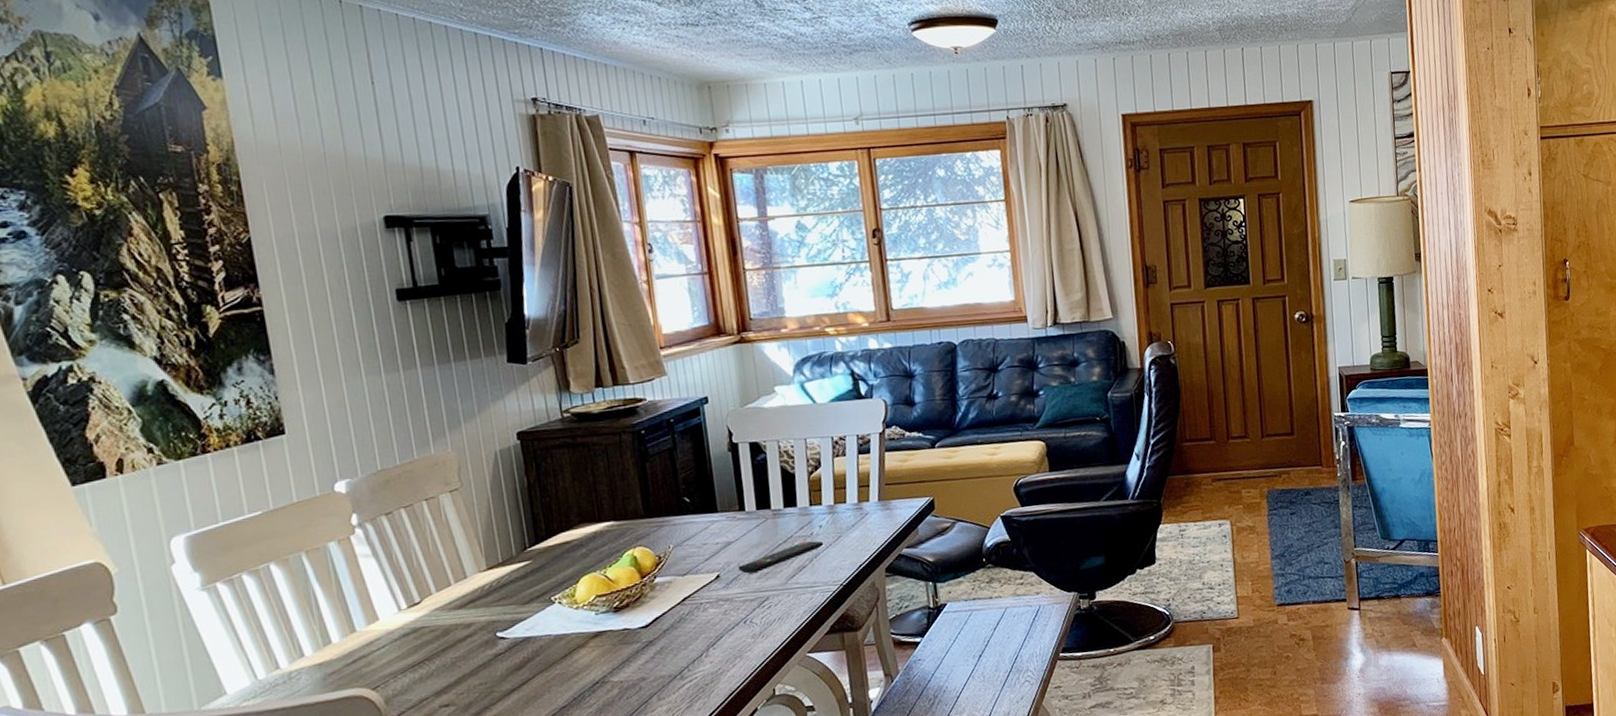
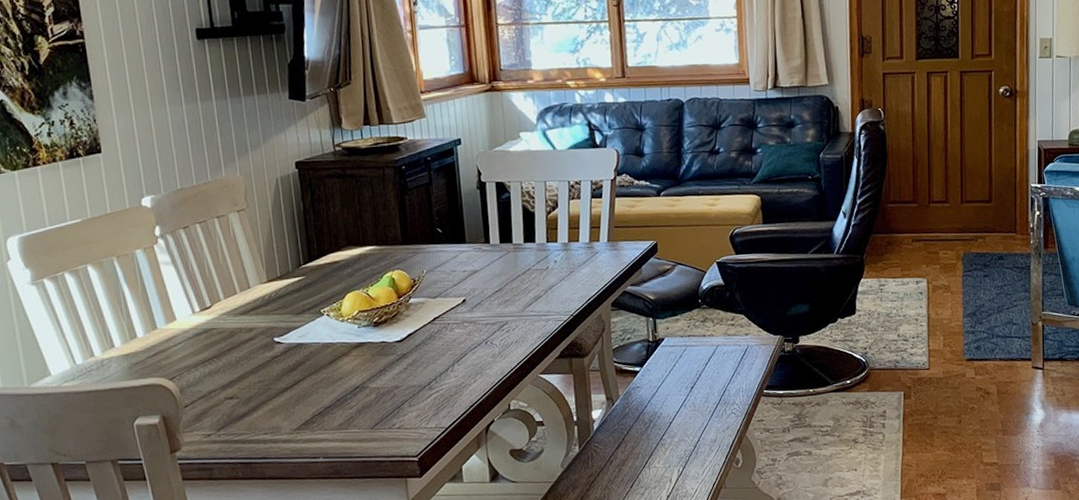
remote control: present [738,540,824,574] -> none [482,274,558,300]

